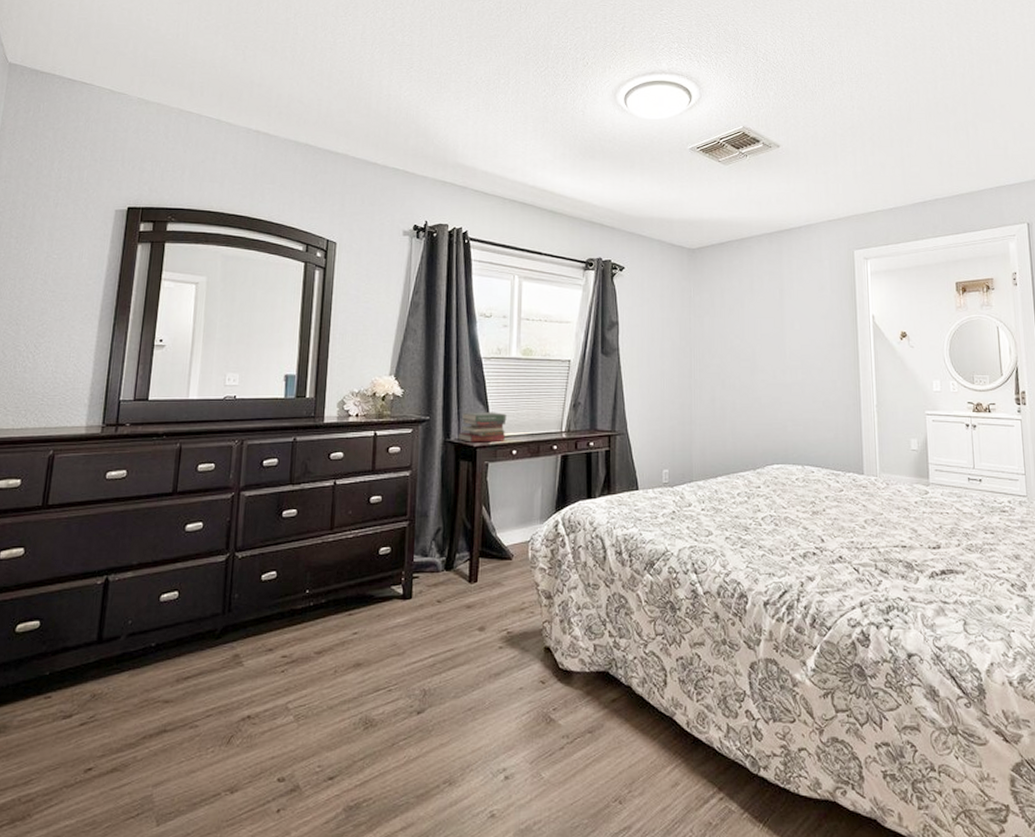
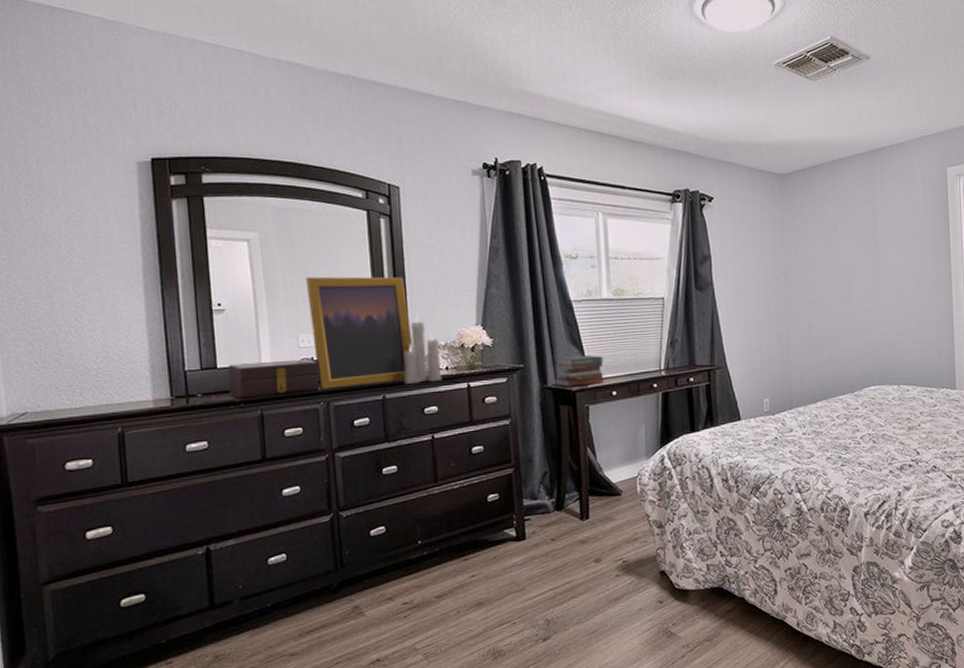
jewelry box: none [155,396,239,432] -> present [228,359,320,400]
picture frame: none [237,320,329,429] -> present [305,276,414,391]
candle: none [315,362,353,428] -> present [404,315,442,384]

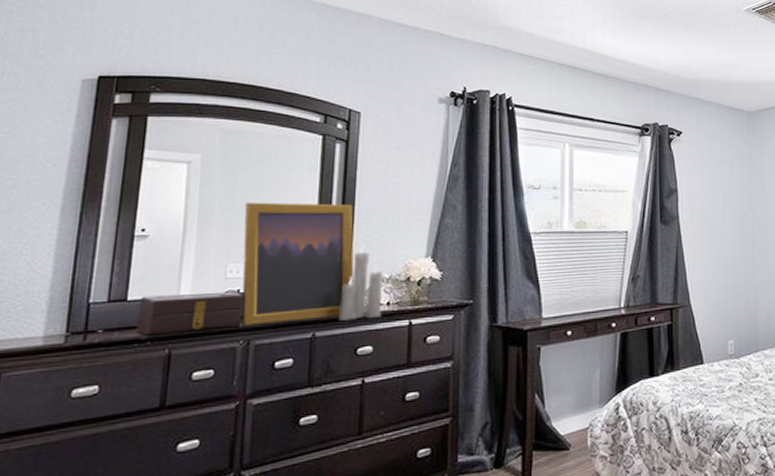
books: present [555,355,604,387] -> none [505,291,560,326]

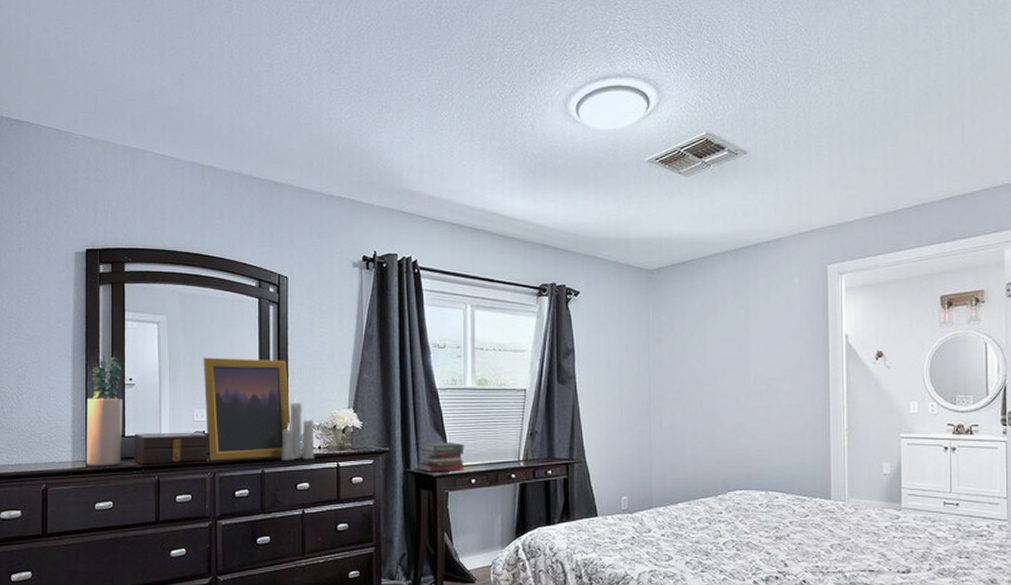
vase: none [66,196,134,343] -> present [87,351,123,468]
books: none [505,291,560,326] -> present [417,442,464,472]

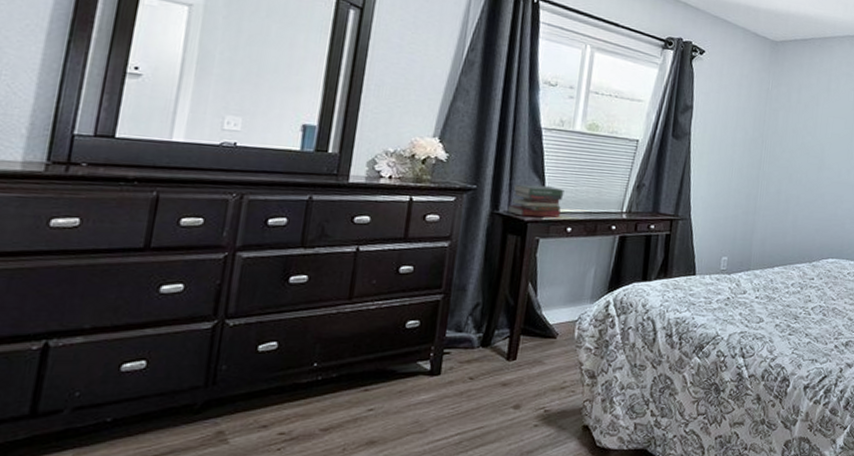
vase: present [87,351,123,468] -> none [46,30,127,174]
jewelry box: present [134,432,208,466] -> none [123,136,241,182]
picture frame: present [203,357,291,462] -> none [236,55,363,184]
candle: present [281,397,315,460] -> none [338,116,387,190]

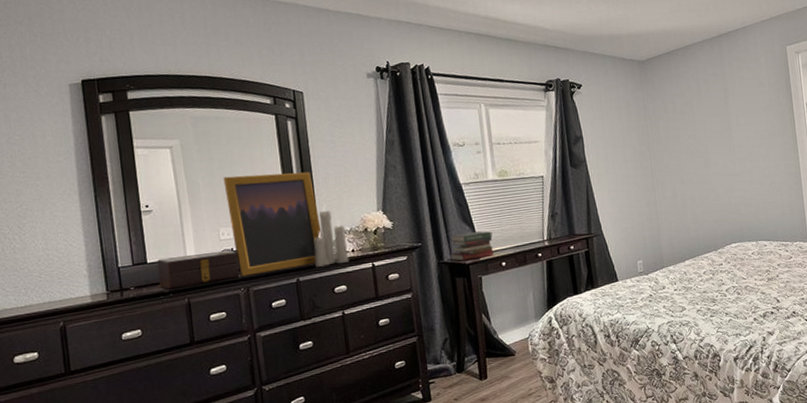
jewelry box: none [123,136,241,182] -> present [157,250,240,291]
picture frame: none [236,55,363,184] -> present [223,171,323,278]
candle: none [338,116,387,190] -> present [314,205,350,267]

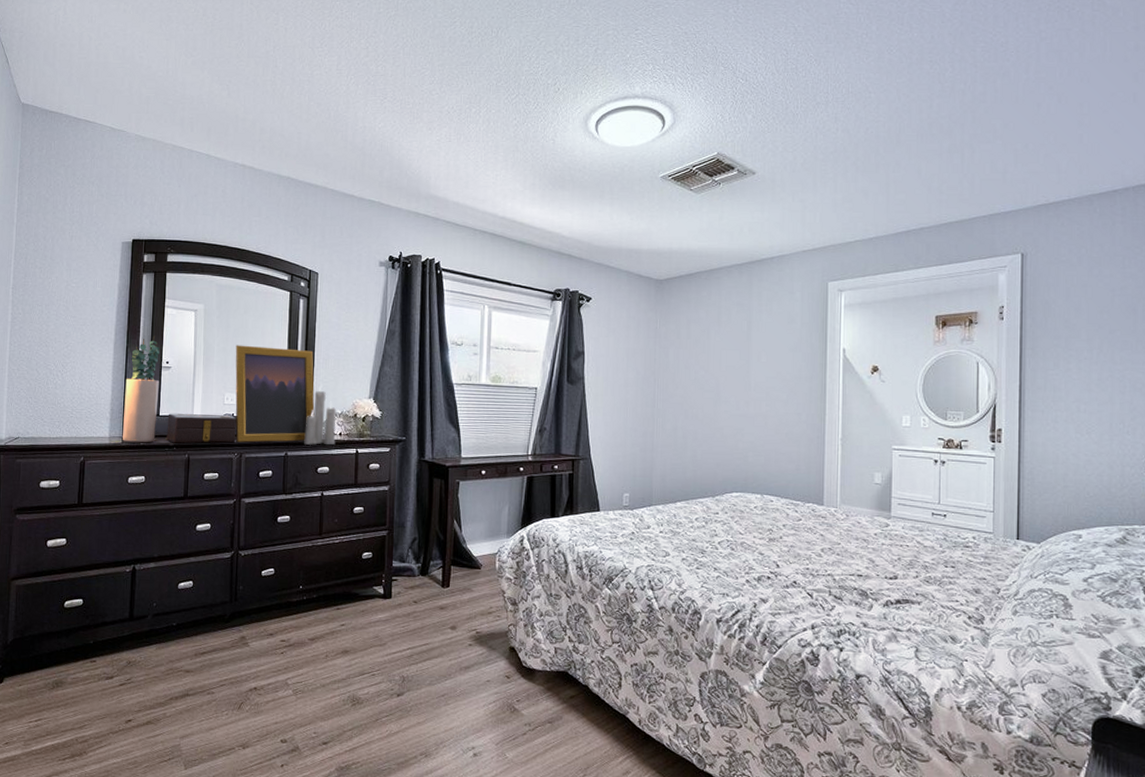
vase: none [100,180,147,299] -> present [123,336,161,444]
books: present [450,231,494,261] -> none [431,434,477,463]

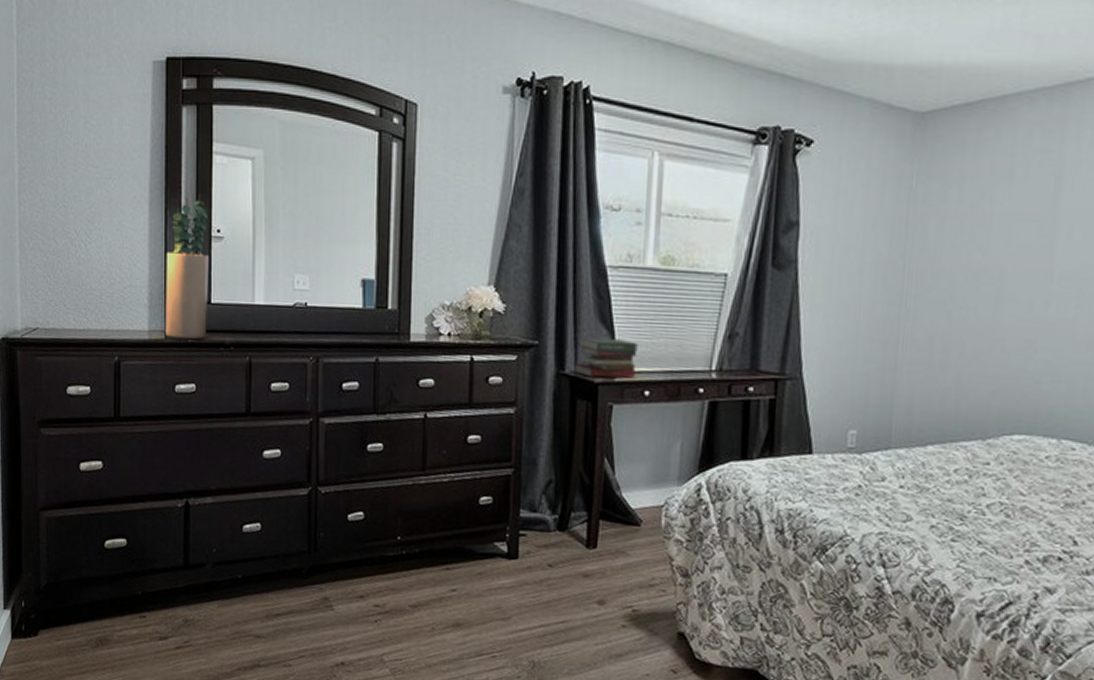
jewelry box: present [167,413,237,445] -> none [221,301,311,345]
picture frame: present [235,345,315,443] -> none [307,207,414,344]
candle: present [304,385,336,445] -> none [400,265,443,350]
books: none [431,434,477,463] -> present [574,337,638,379]

